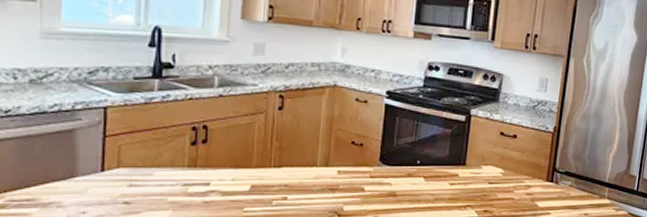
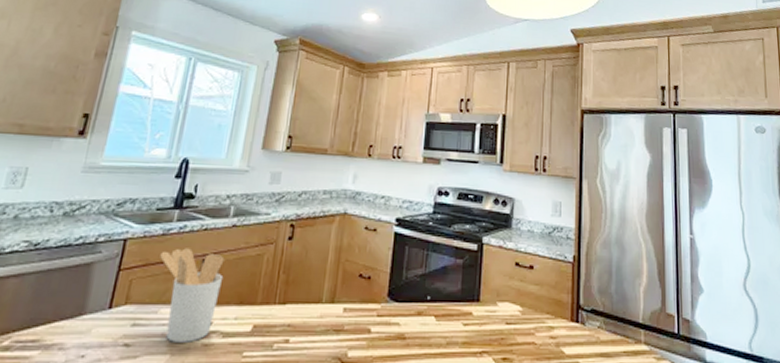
utensil holder: none [146,116,216,200] -> present [160,248,225,342]

